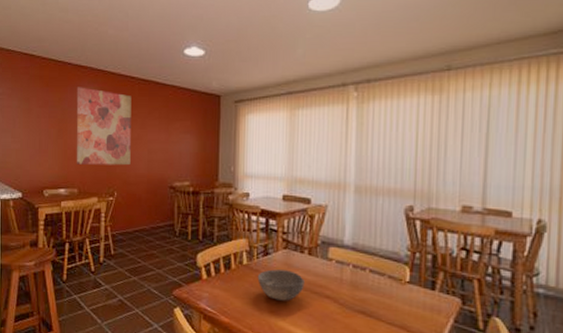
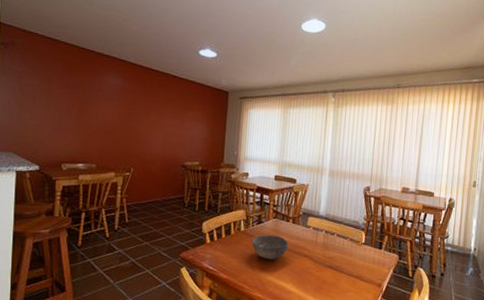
wall art: present [76,87,131,166] -> none [95,73,151,145]

